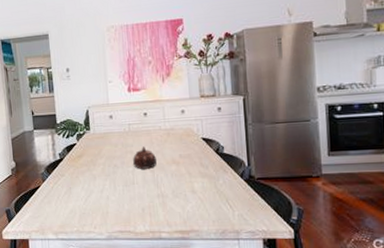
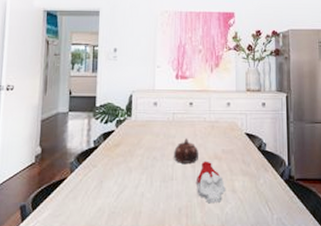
candle: none [156,166,185,204] -> present [195,161,225,204]

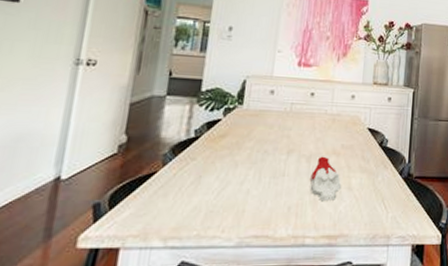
teapot: present [174,138,198,163] -> none [288,131,316,158]

